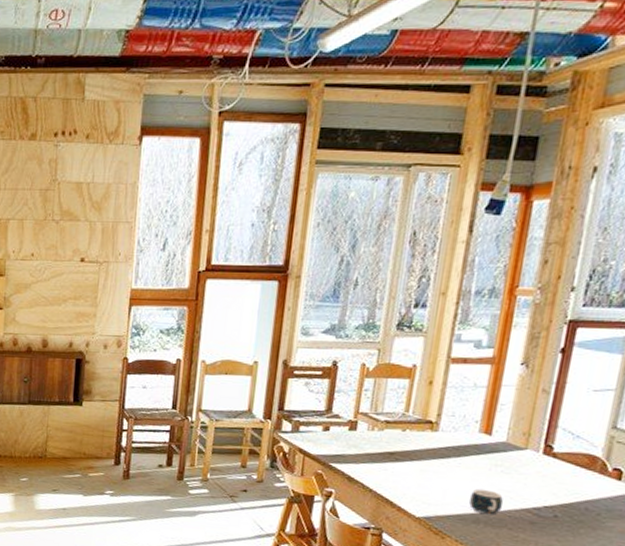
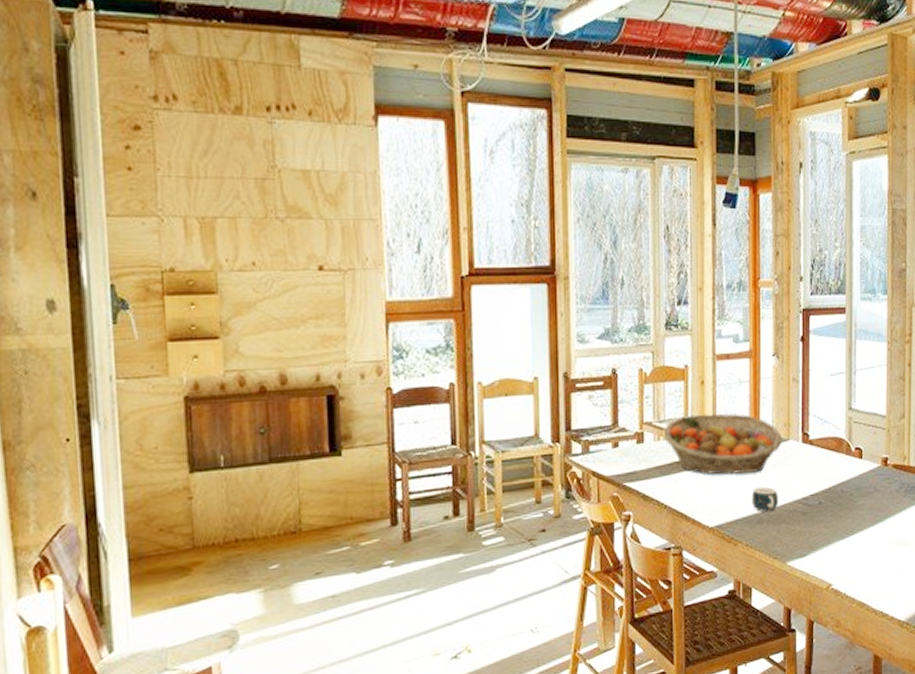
fruit basket: none [379,411,519,475] -> present [664,413,783,475]

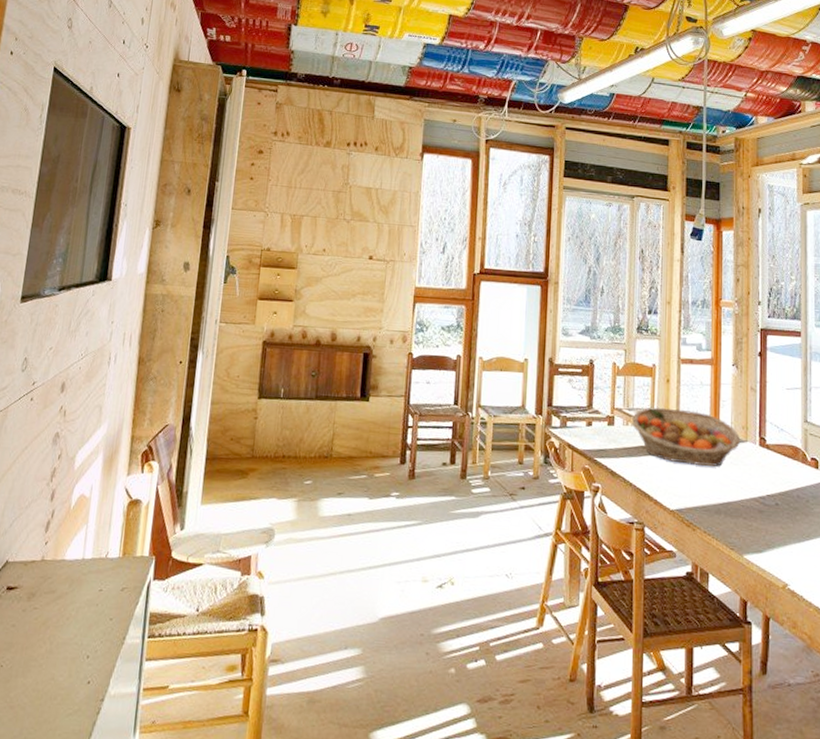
mug: present [752,486,778,513] -> none [711,480,736,505]

